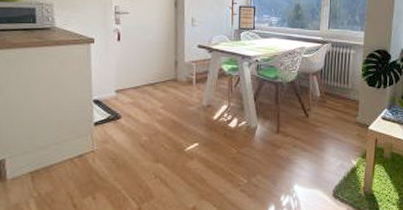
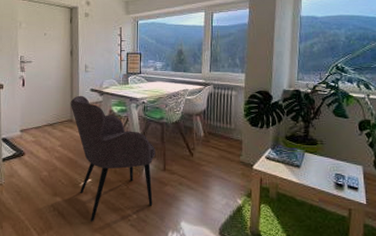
armchair: none [174,52,269,189] -> present [70,95,155,222]

